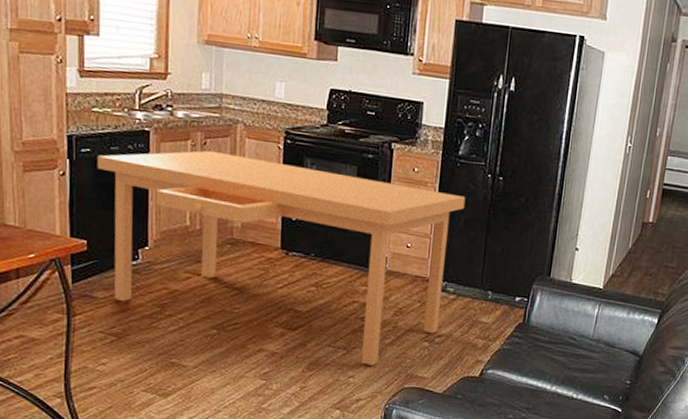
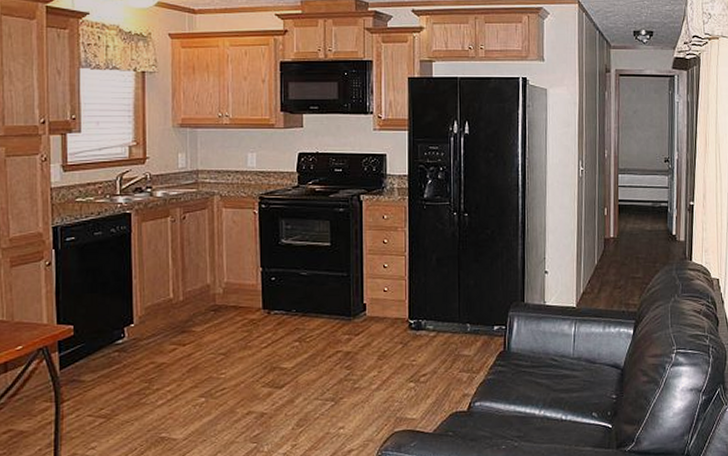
desk: present [97,150,466,366] -> none [82,224,435,414]

